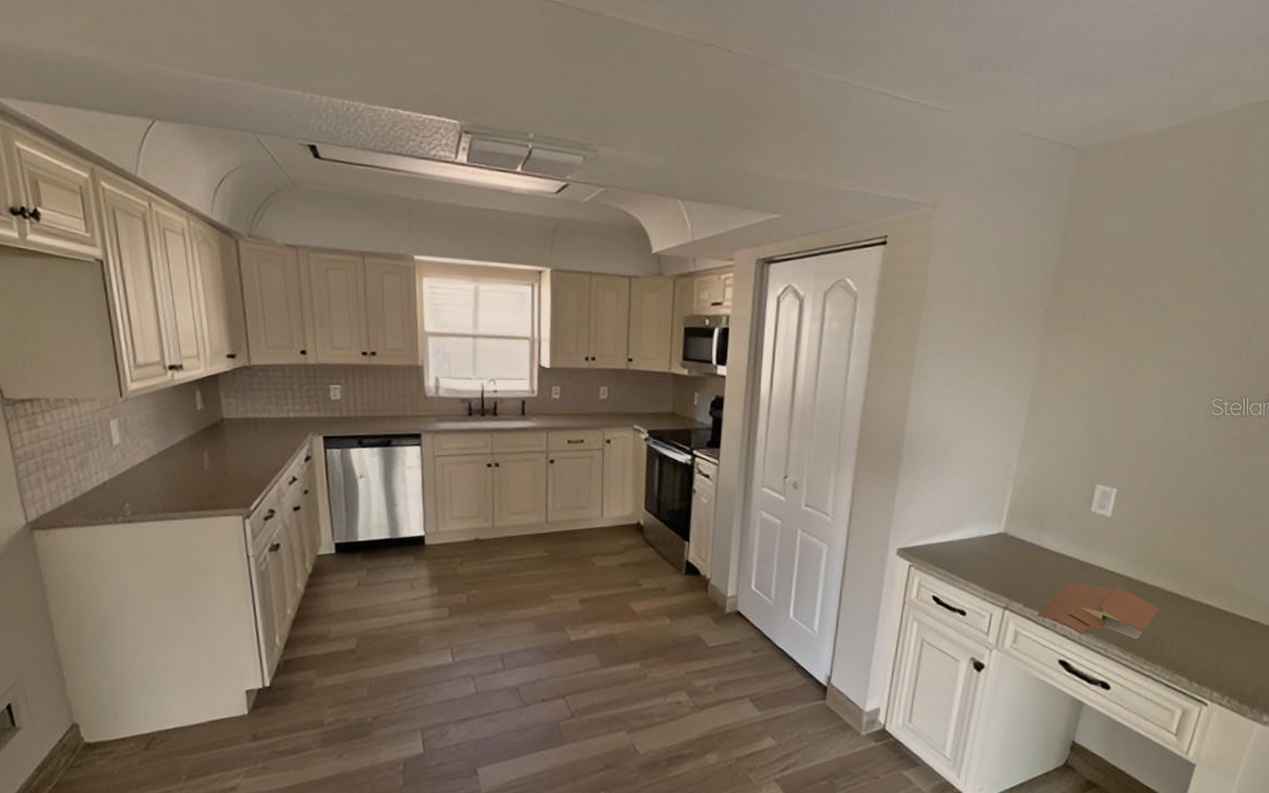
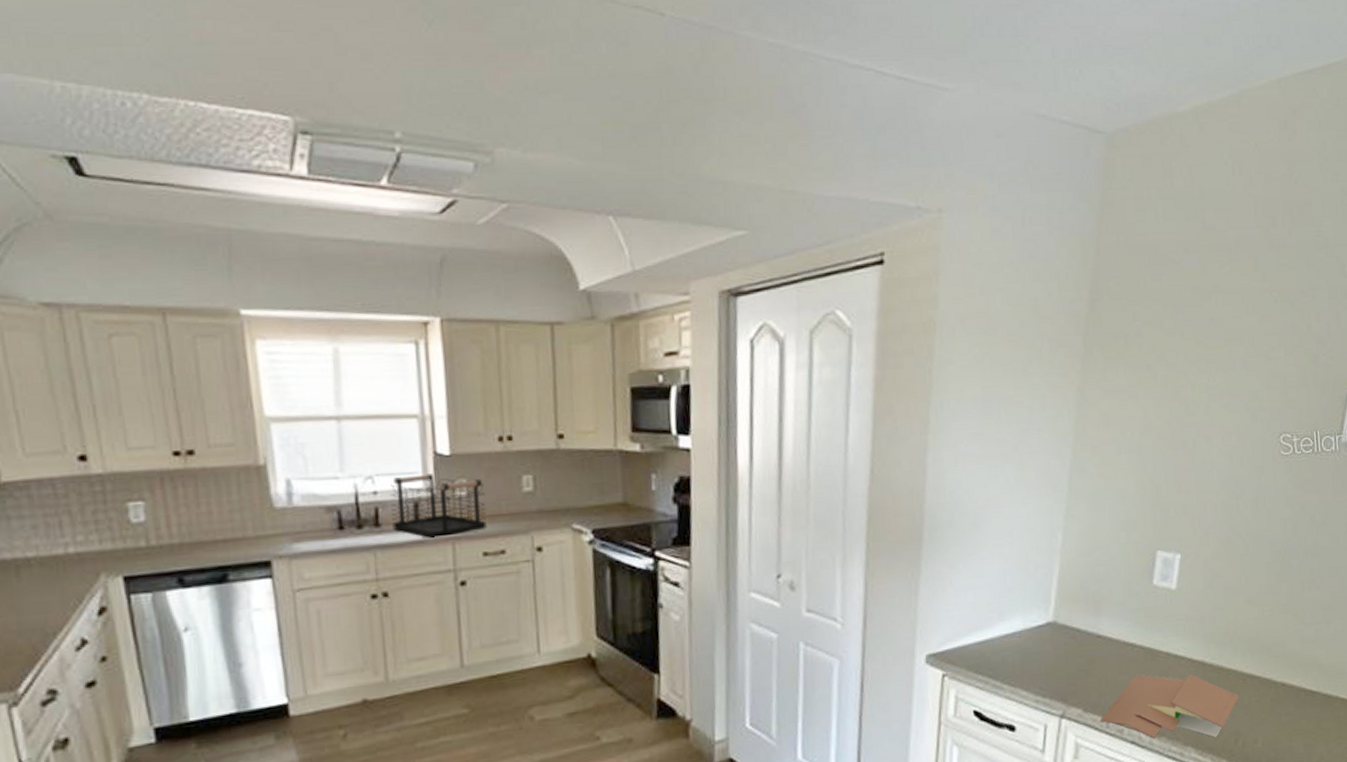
dish rack: none [506,380,572,427] -> present [390,473,487,538]

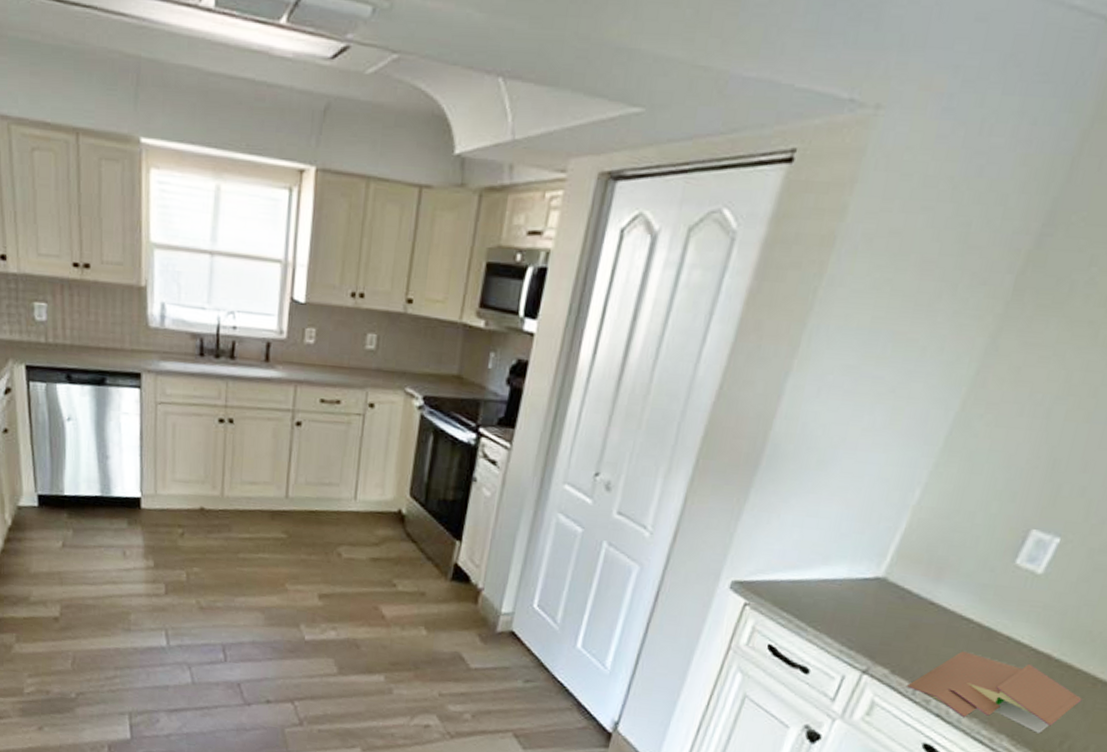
dish rack: present [390,473,487,538] -> none [245,316,331,379]

